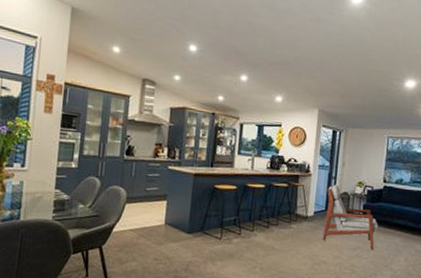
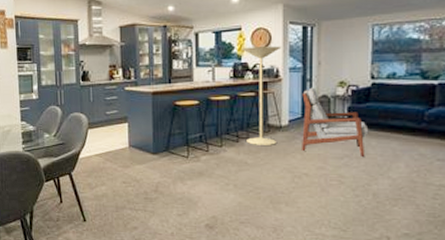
floor lamp: none [276,142,314,233] -> present [242,46,282,145]

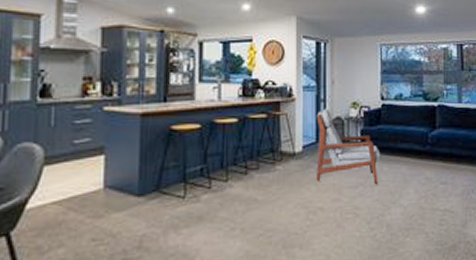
floor lamp: present [242,46,282,145] -> none [252,61,295,177]

